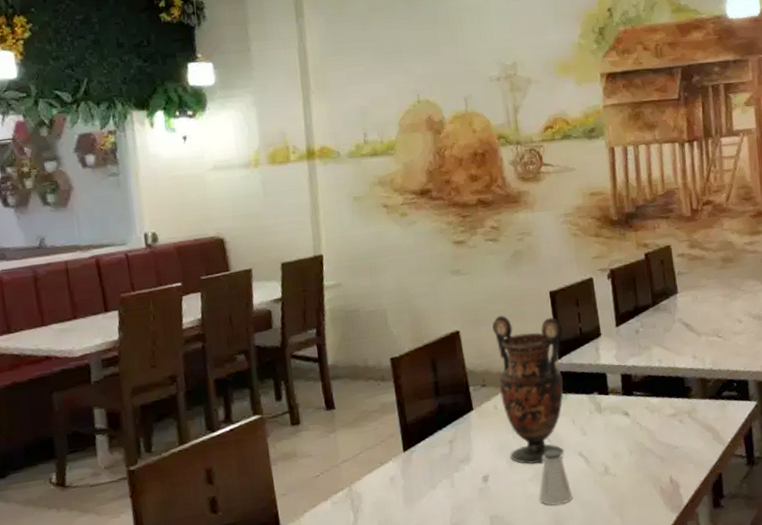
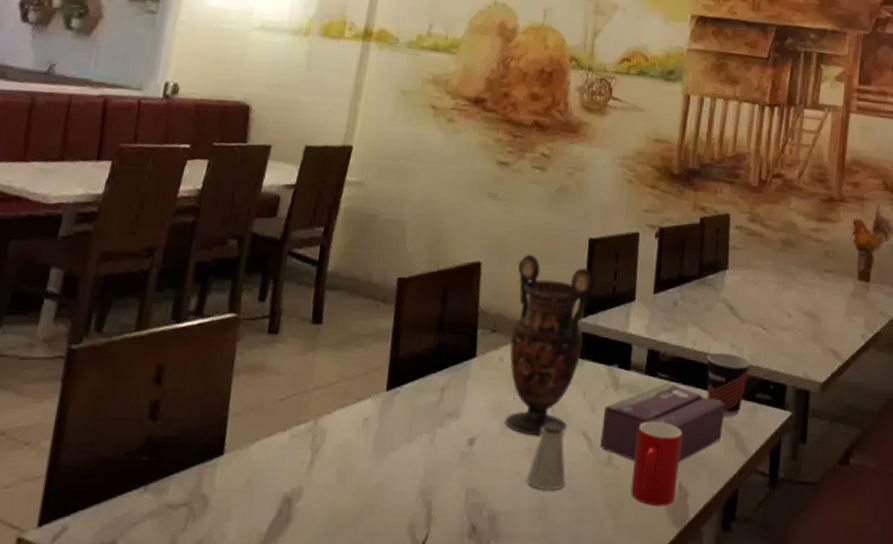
tissue box: none [593,398,699,468] -> present [600,382,725,462]
cup: none [625,431,669,500] -> present [630,421,682,506]
cup: none [674,363,713,416] -> present [707,352,751,416]

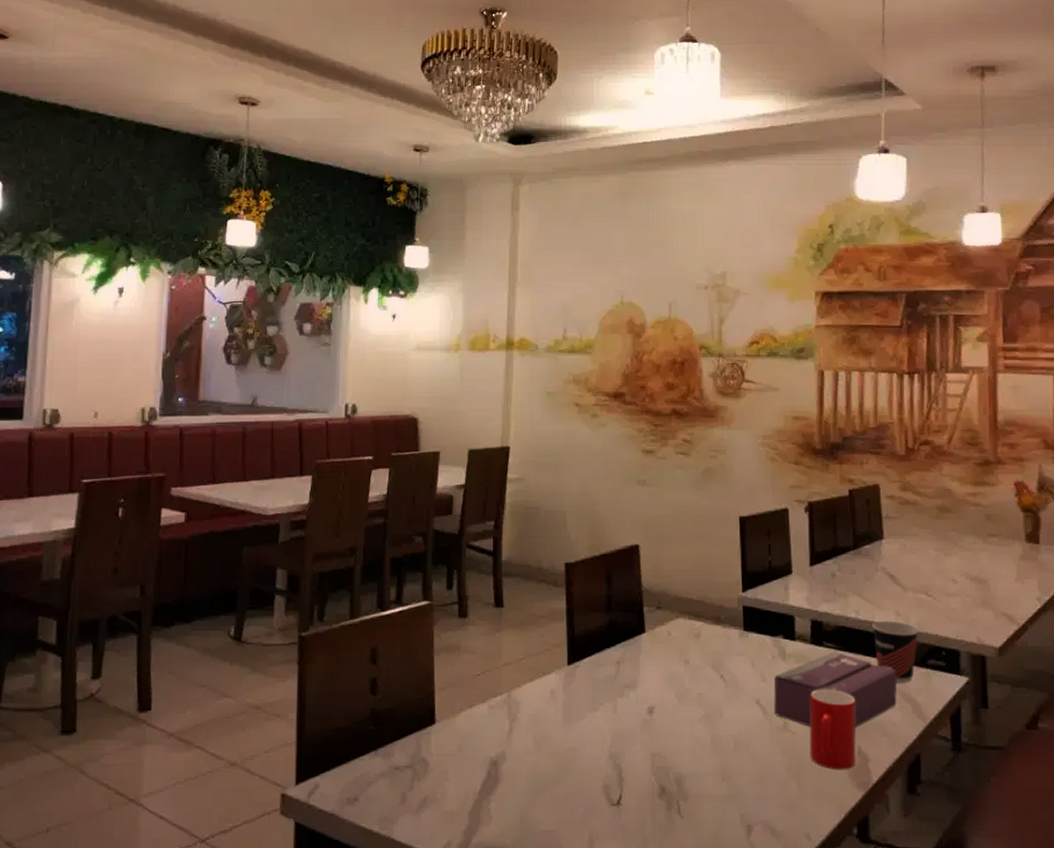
vase: present [505,254,595,436] -> none [675,534,750,704]
saltshaker: present [526,422,566,490] -> none [706,691,745,754]

